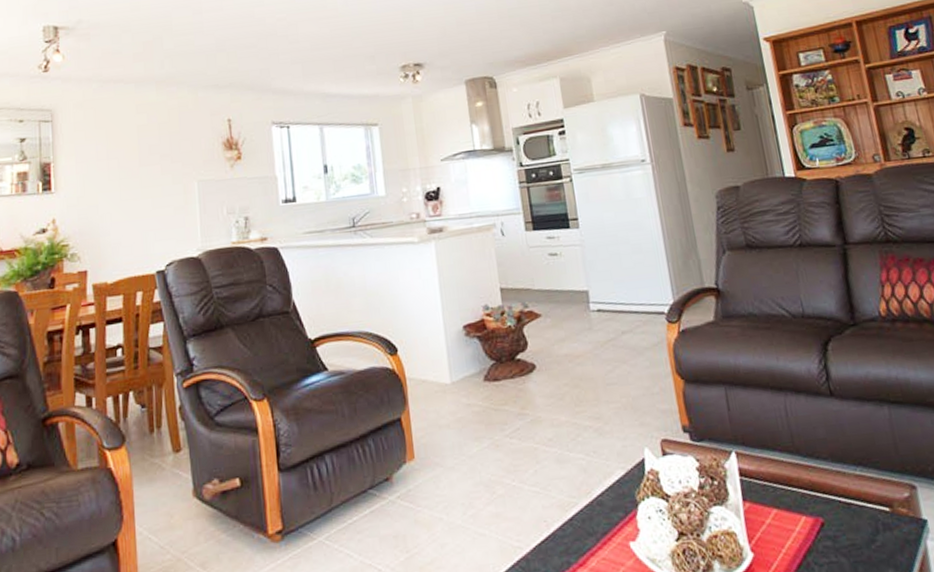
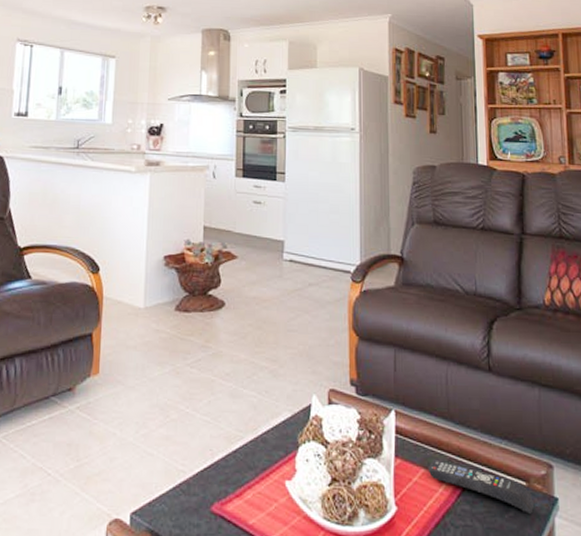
remote control: none [780,497,903,541] -> present [428,459,535,514]

